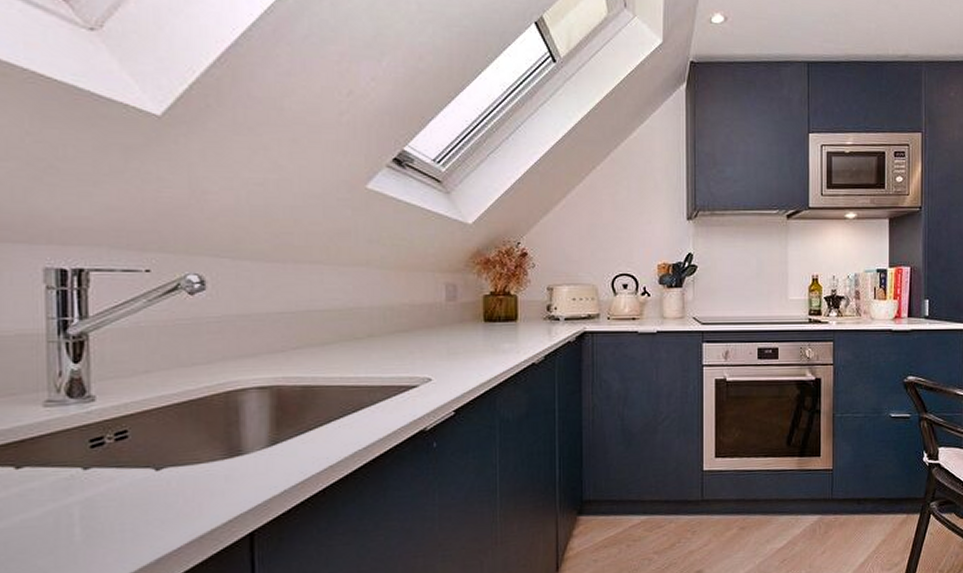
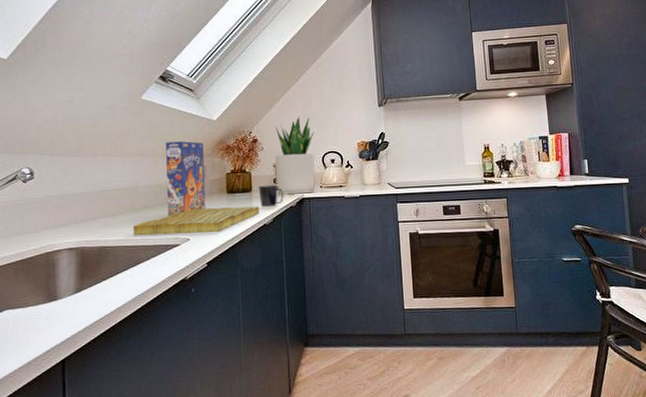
cutting board: none [352,339,527,373] -> present [132,206,259,236]
cereal box: none [401,249,454,348] -> present [166,141,206,216]
mug: none [526,313,560,344] -> present [258,184,284,209]
planter: none [550,226,603,327] -> present [275,116,315,195]

